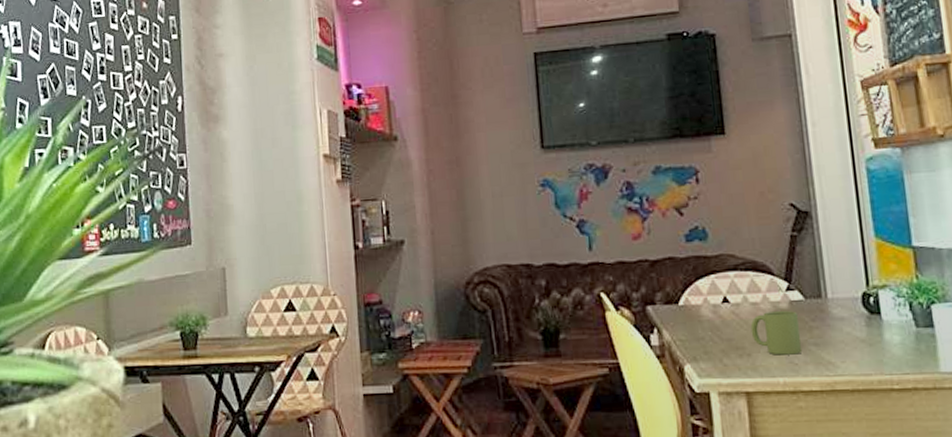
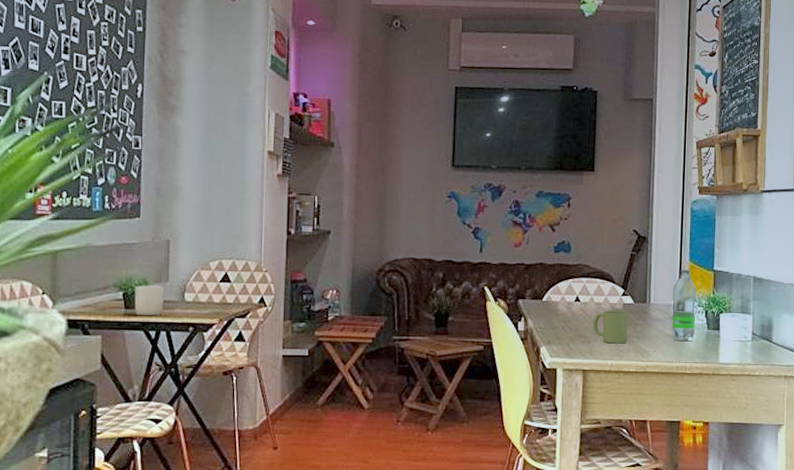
mug: none [192,321,225,357] -> present [134,286,165,316]
bottle: none [857,249,899,346] -> present [671,270,696,342]

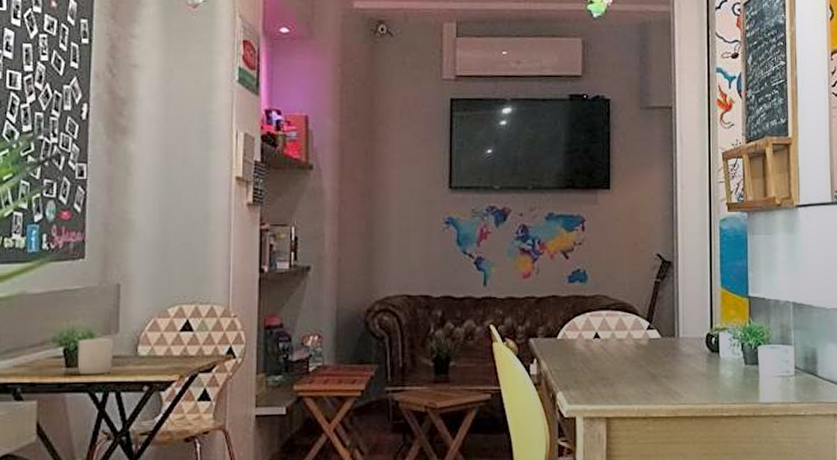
mug: present [593,311,628,344] -> none [615,347,655,386]
bottle: present [671,270,696,342] -> none [704,297,731,380]

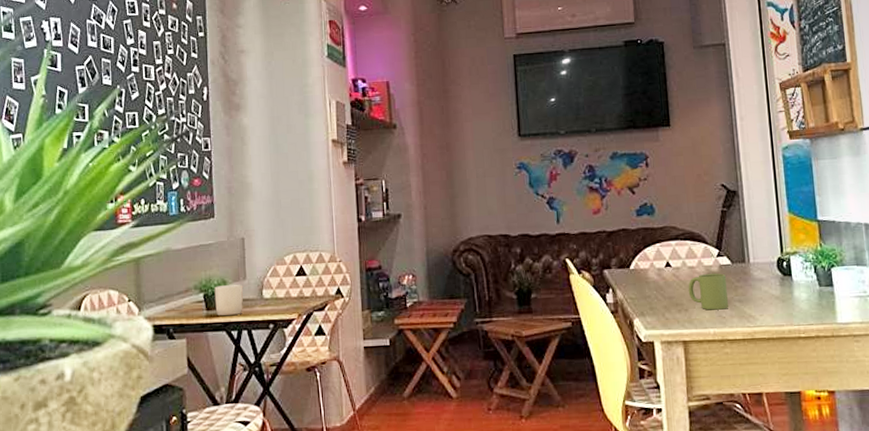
mug: none [615,347,655,386] -> present [688,273,729,310]

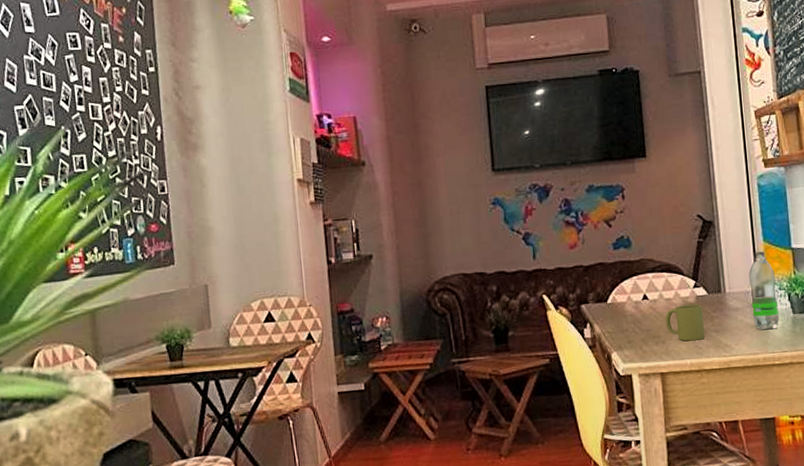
mug: present [214,284,244,316] -> none [177,333,210,367]
bottle: none [773,222,806,302] -> present [749,251,780,330]

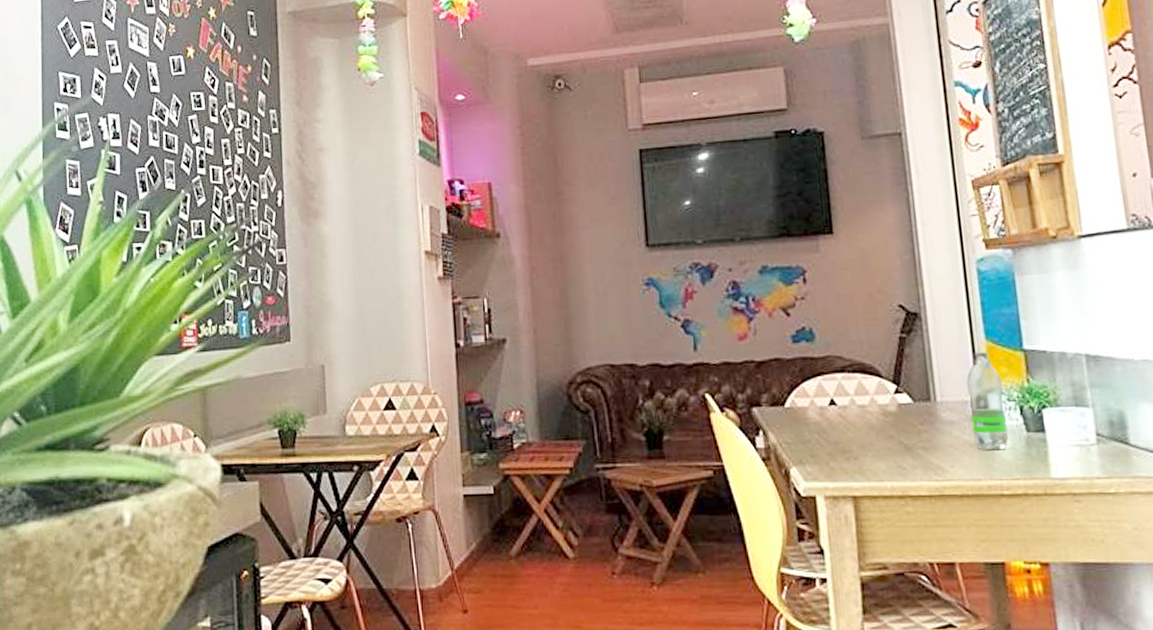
mug: present [665,304,706,342] -> none [858,414,911,459]

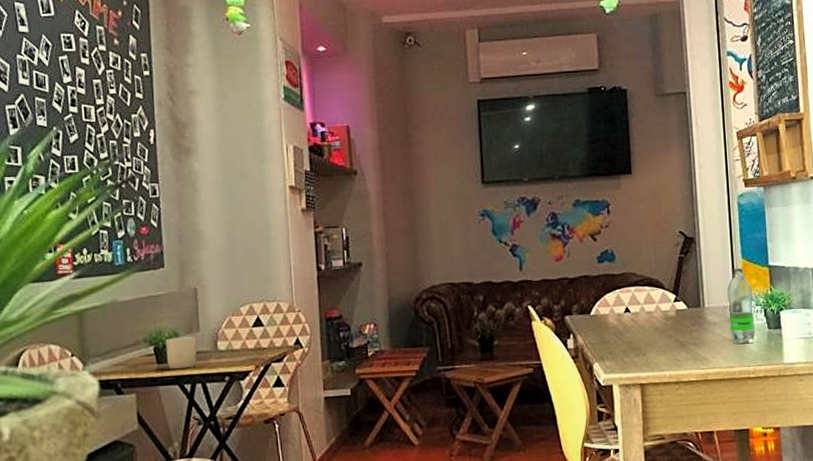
mug: none [290,419,324,456] -> present [165,336,197,370]

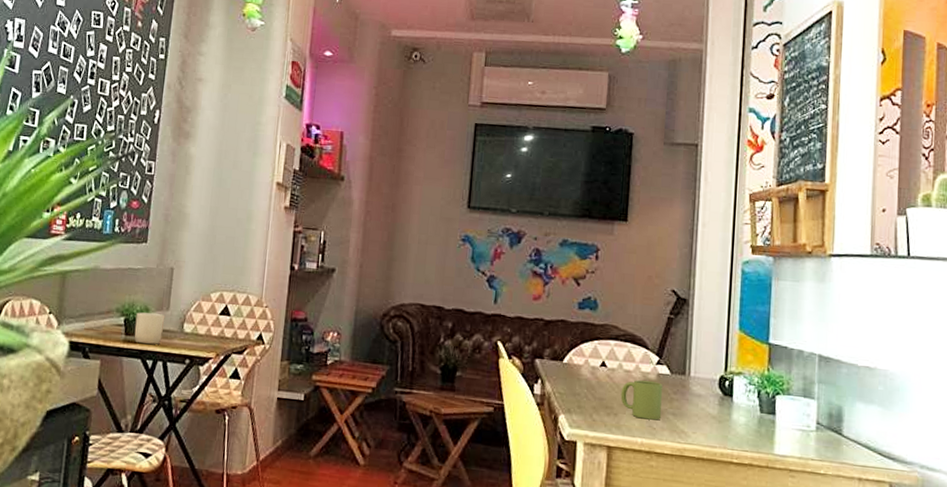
mug: none [646,318,684,354] -> present [620,380,662,420]
bottle: present [727,268,756,345] -> none [715,340,747,425]

